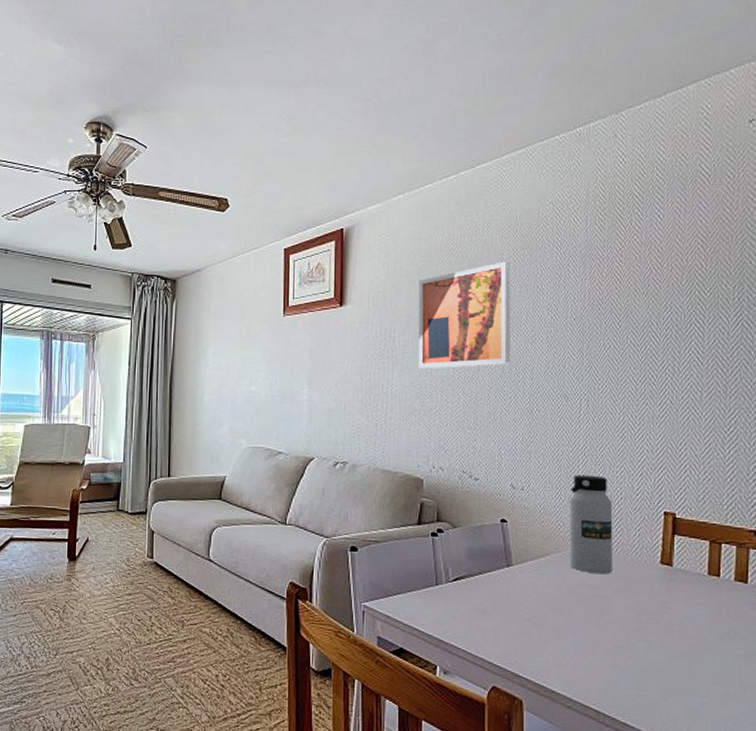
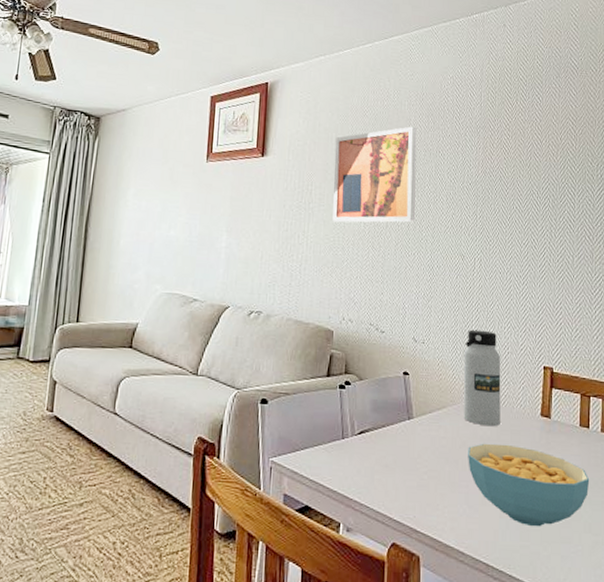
cereal bowl: none [575,591,720,677] -> present [468,443,590,527]

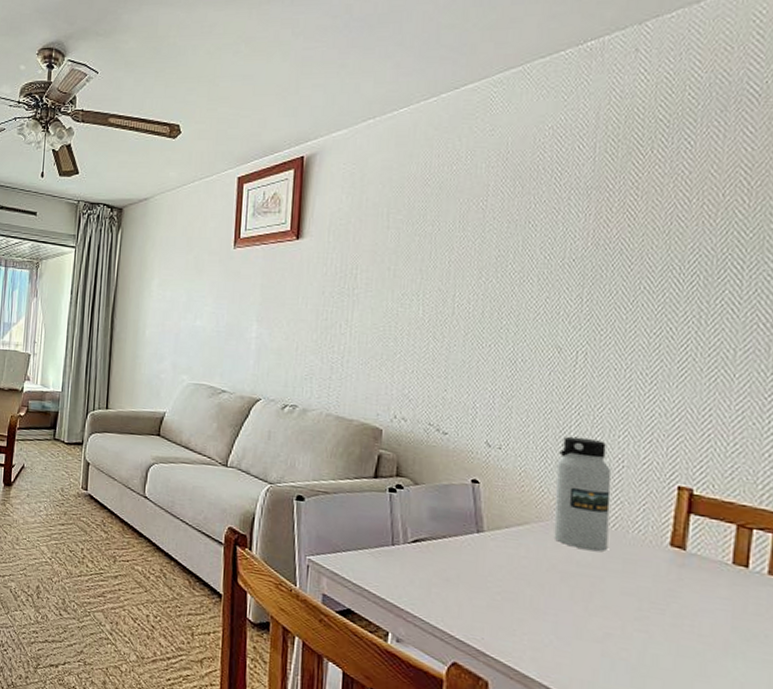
wall art: present [333,126,417,223] -> none [382,193,498,310]
cereal bowl: present [468,443,590,527] -> none [558,569,745,676]

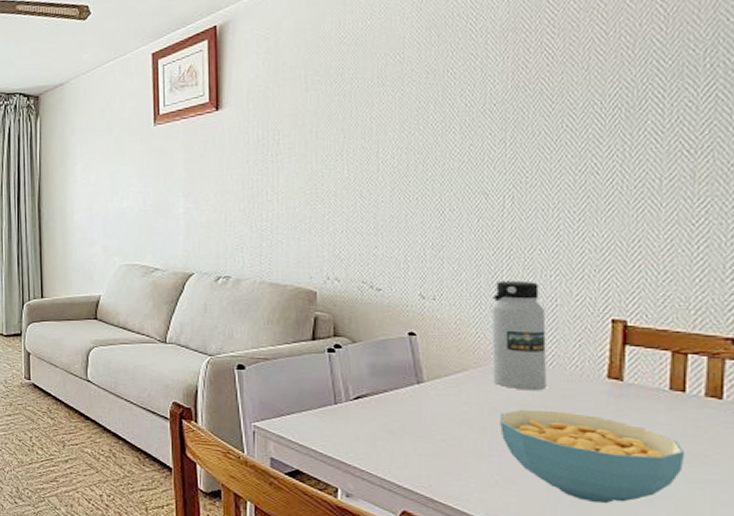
cereal bowl: none [558,569,745,676] -> present [500,409,685,504]

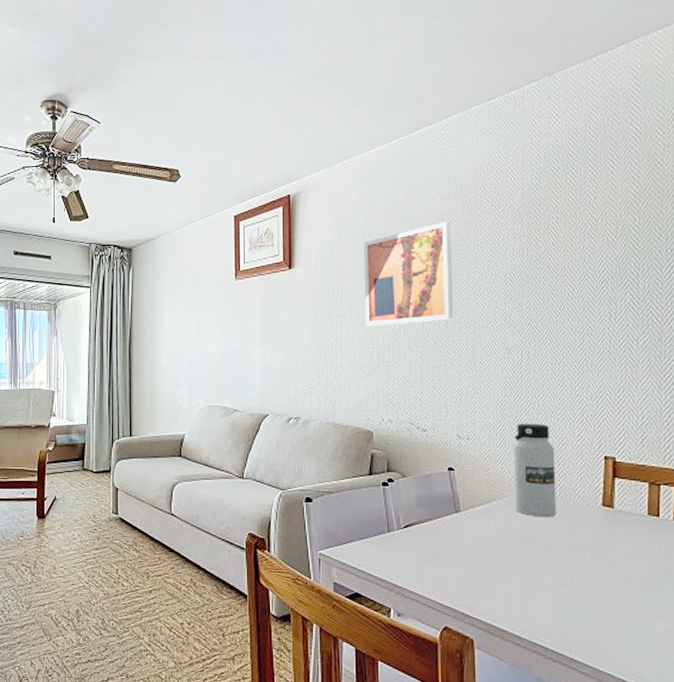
wall art: none [305,45,417,173] -> present [363,221,454,327]
cereal bowl: present [500,409,685,504] -> none [521,533,661,614]

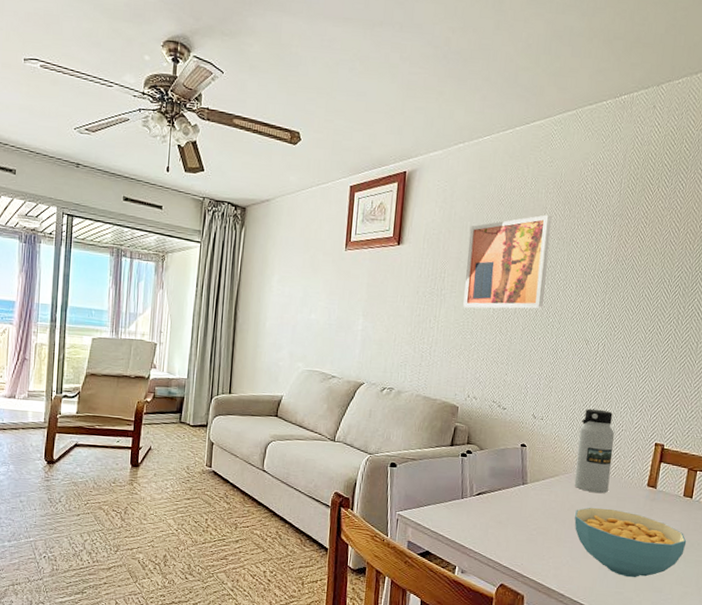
cereal bowl: none [521,533,661,614] -> present [574,507,687,578]

